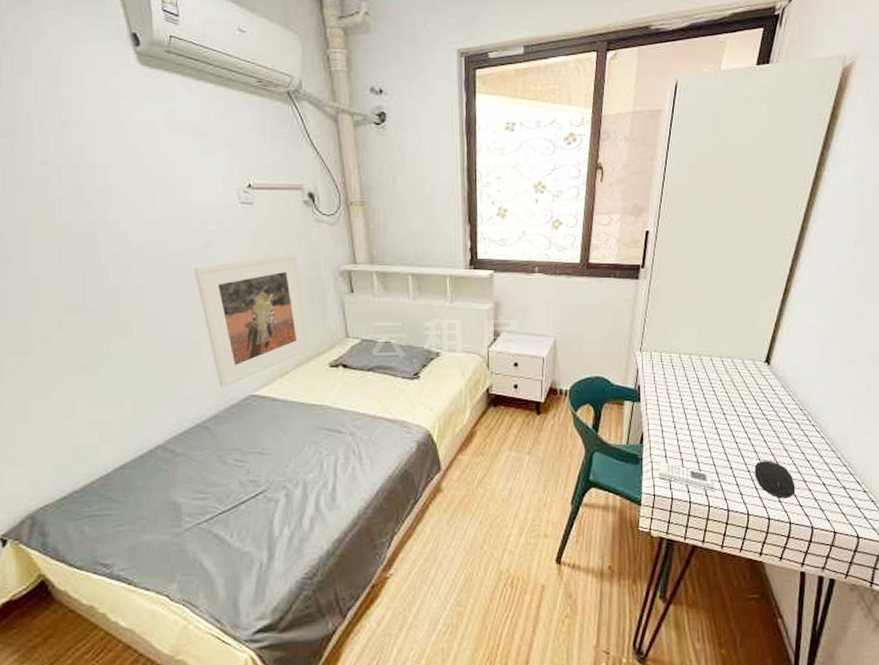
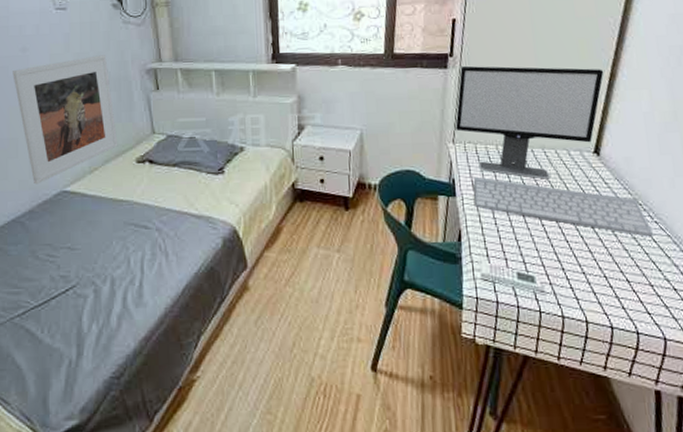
computer monitor: none [643,277,779,386] -> present [455,65,604,179]
keyboard: none [657,384,811,439] -> present [473,177,654,237]
computer mouse: present [754,460,796,499] -> none [590,261,641,305]

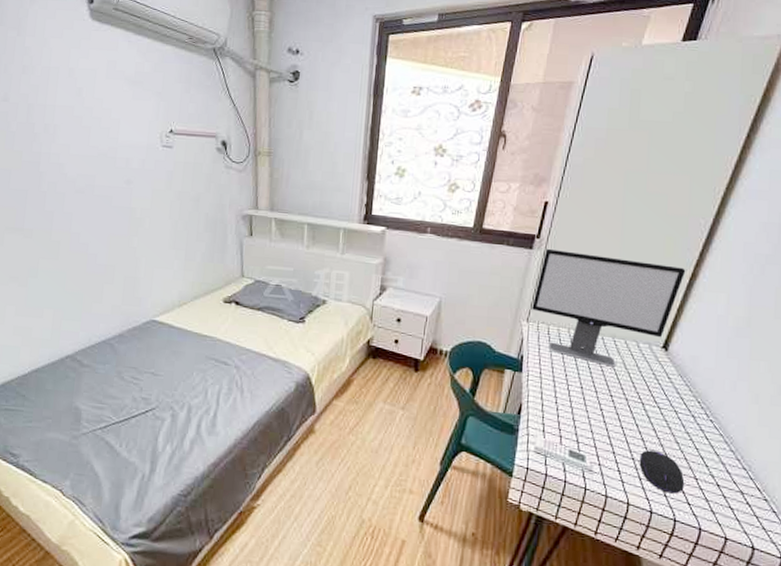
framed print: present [12,55,118,185] -> none [115,196,208,311]
keyboard: present [473,177,654,237] -> none [539,357,707,434]
computer mouse: none [590,261,641,305] -> present [639,450,685,494]

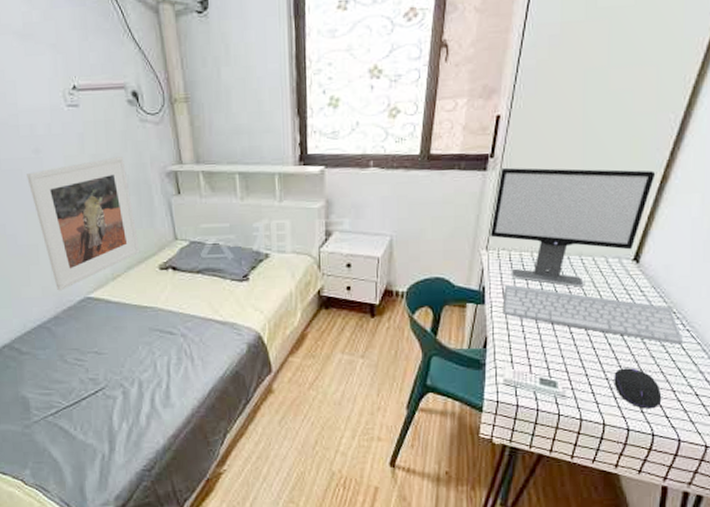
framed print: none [115,196,208,311] -> present [27,157,140,291]
keyboard: none [539,357,707,434] -> present [504,285,684,345]

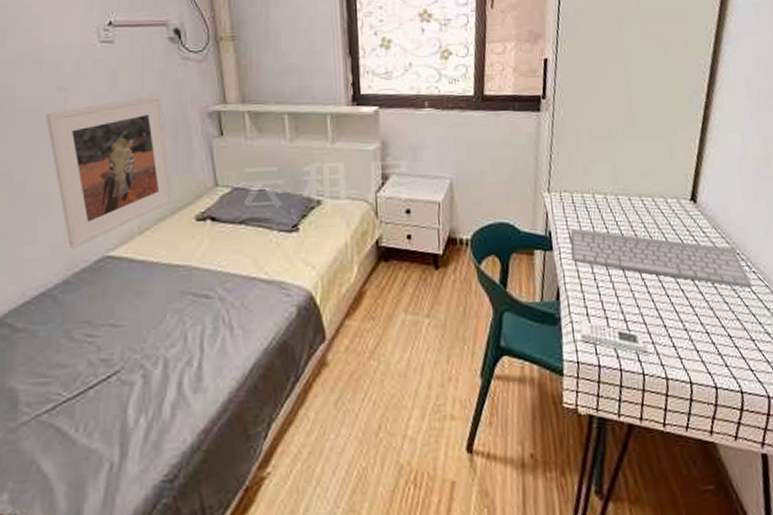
computer monitor: present [490,167,656,287] -> none [550,108,697,230]
computer mouse: present [614,368,662,409] -> none [692,316,744,362]

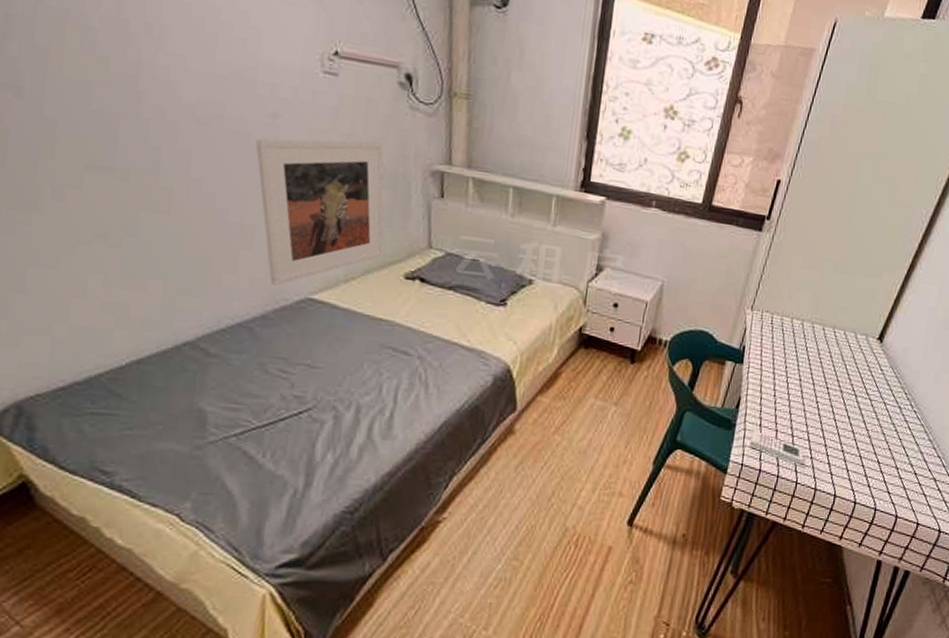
keyboard: present [570,229,753,288] -> none [759,348,911,425]

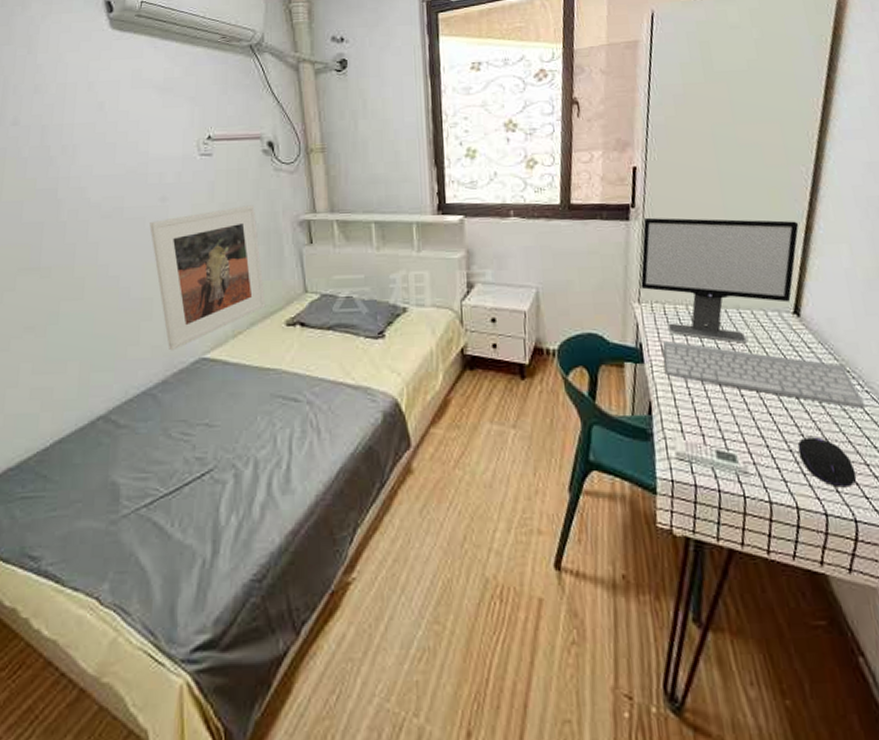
computer monitor: none [757,231,905,359] -> present [640,217,799,343]
keyboard: none [759,348,911,425] -> present [662,341,866,409]
computer mouse: none [848,442,887,484] -> present [797,437,857,488]

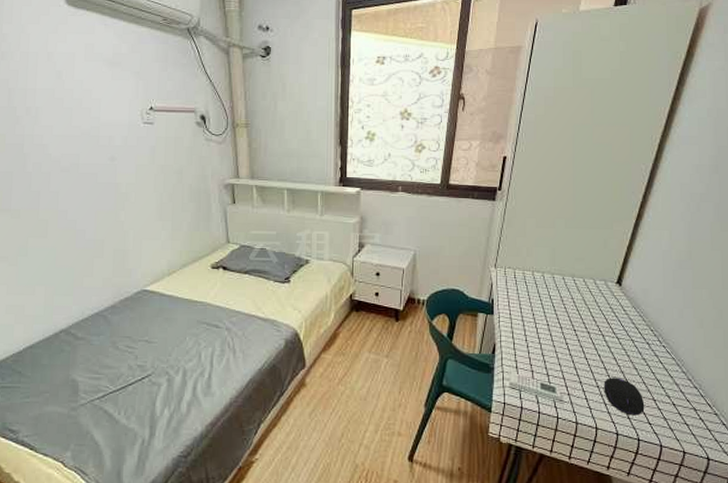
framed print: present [149,205,266,351] -> none [101,168,196,283]
computer monitor: present [640,217,799,343] -> none [498,199,632,304]
keyboard: present [662,341,866,409] -> none [510,299,661,359]

